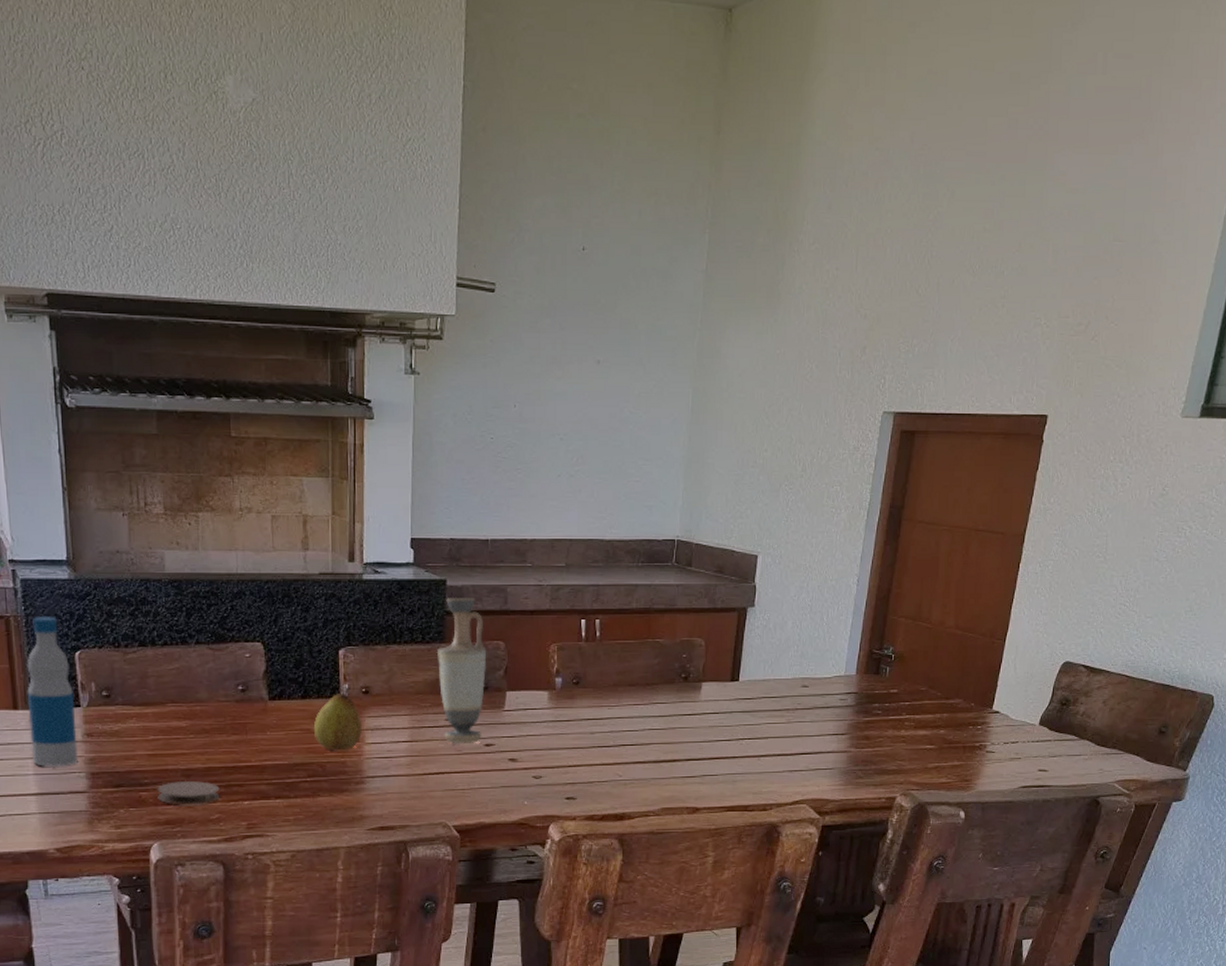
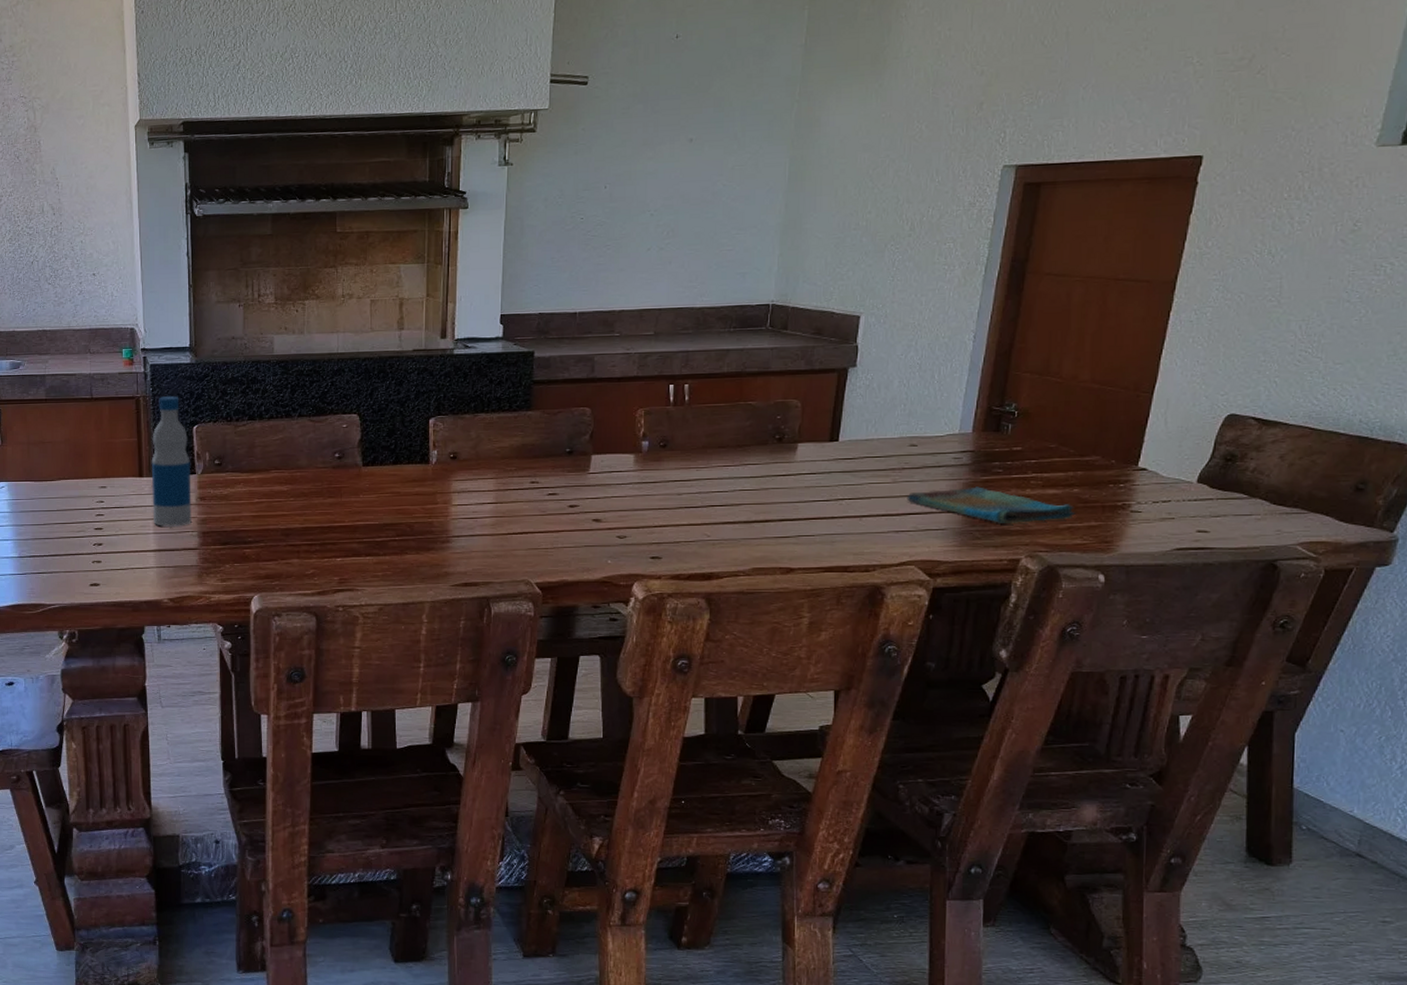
coaster: present [157,780,220,805] -> none [259,539,315,561]
fruit: present [313,687,362,750] -> none [403,453,449,511]
vase: present [436,597,487,743] -> none [523,367,573,505]
dish towel: none [799,727,942,763] -> present [906,486,1076,523]

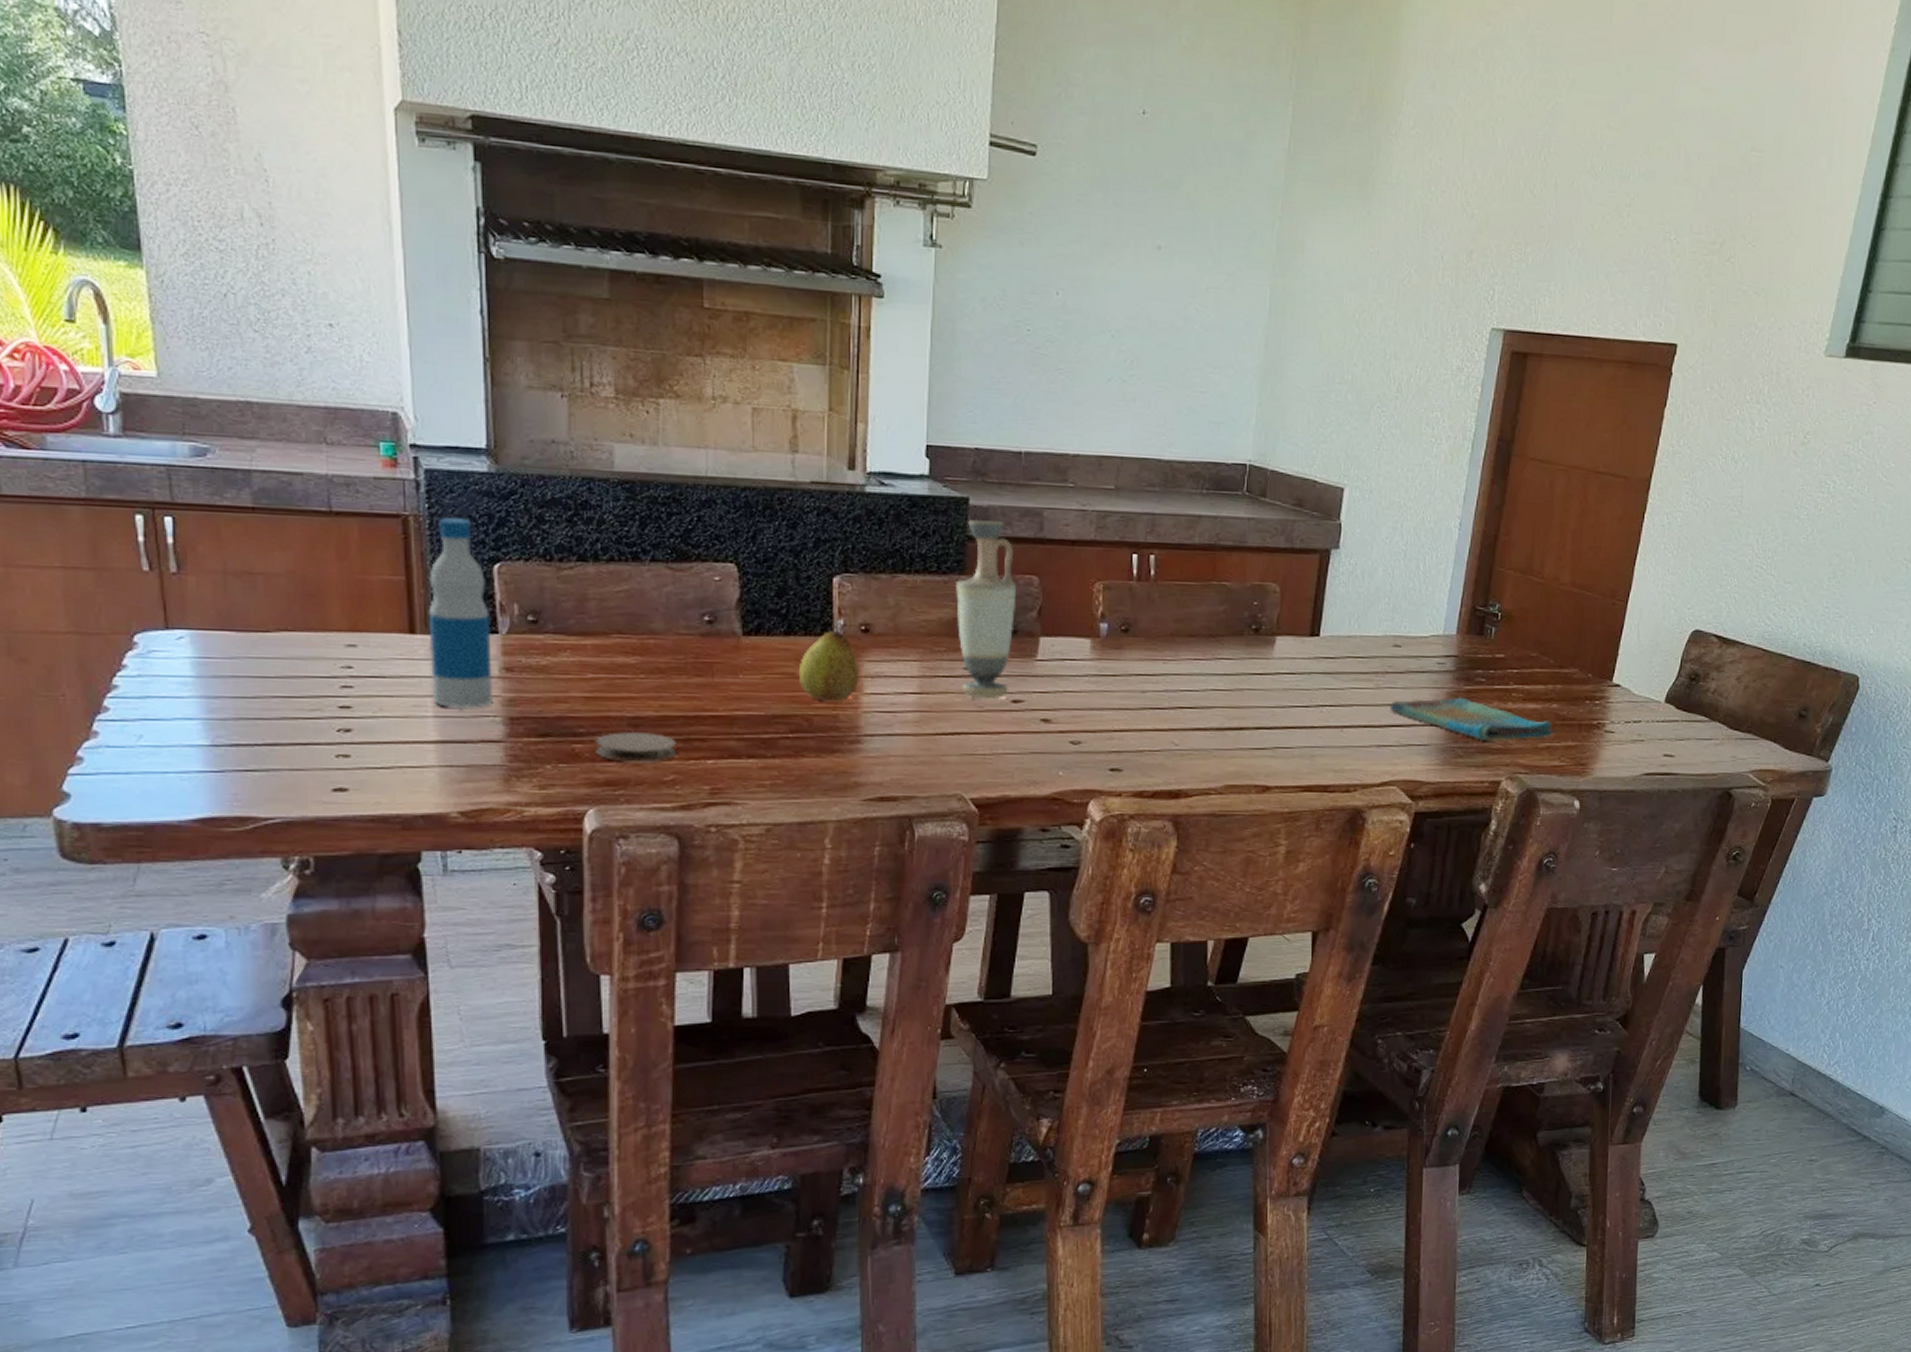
coaster: none [259,539,315,561] -> present [596,731,677,763]
fruit: none [403,453,449,511] -> present [798,623,859,700]
vase: none [523,367,573,505] -> present [954,519,1017,698]

